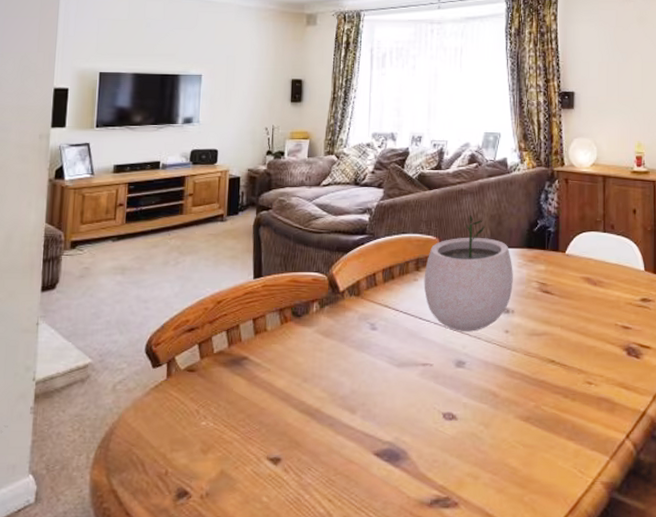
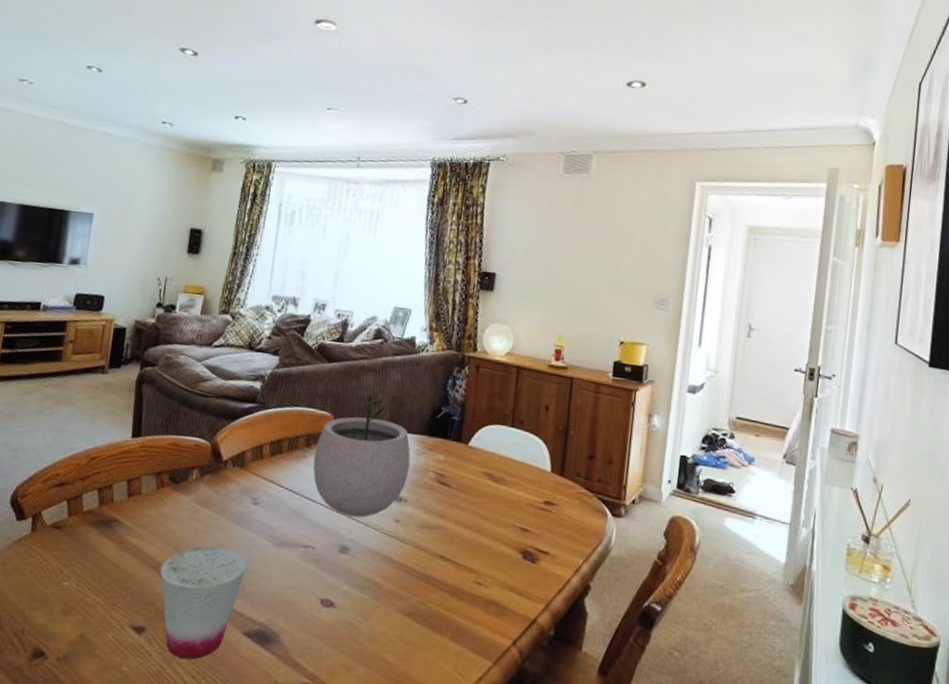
cup: none [291,373,371,484] -> present [160,546,247,660]

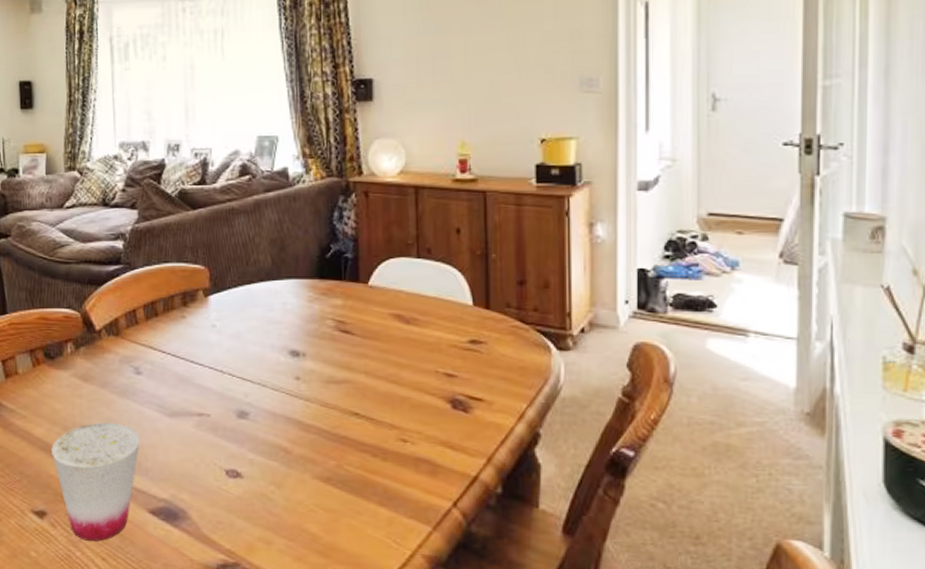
plant pot: present [313,394,411,517] -> none [193,240,303,378]

